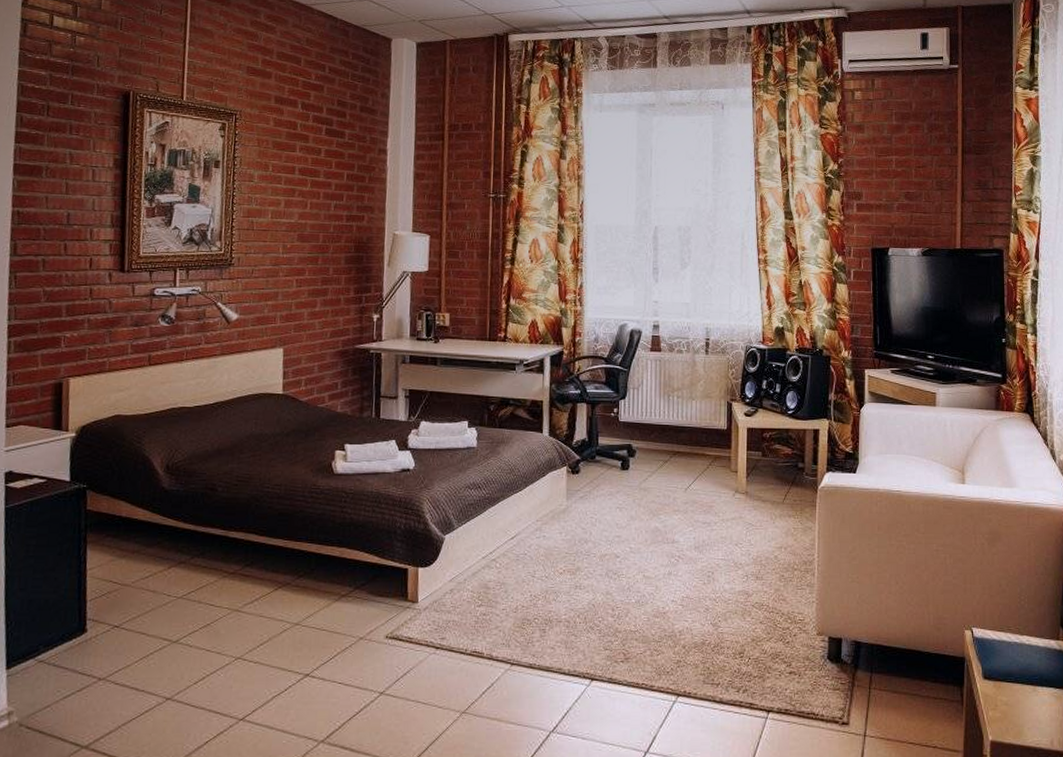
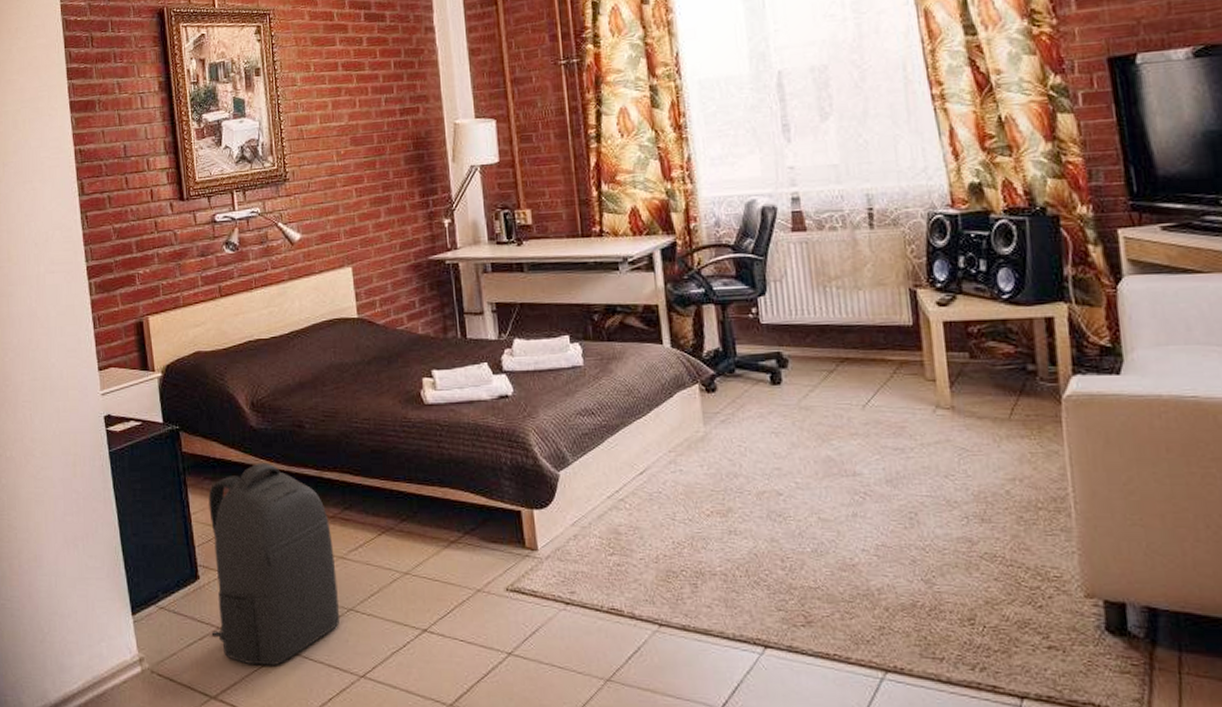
backpack: none [92,522,230,714] -> present [208,462,339,666]

